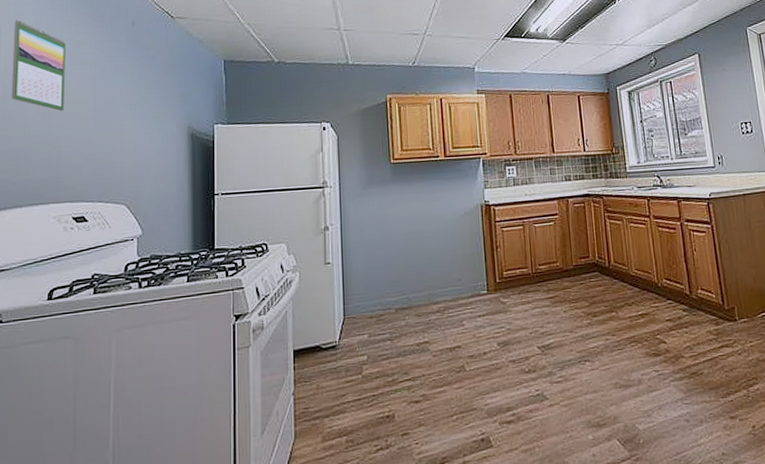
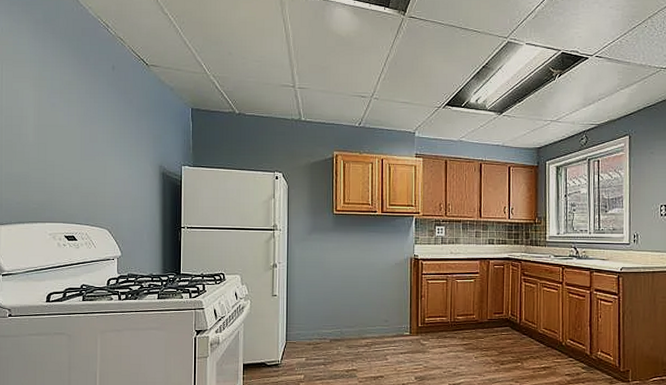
calendar: present [11,19,66,112] -> none [12,57,56,144]

